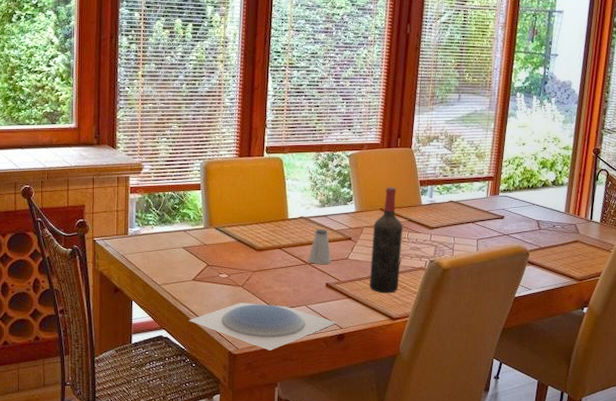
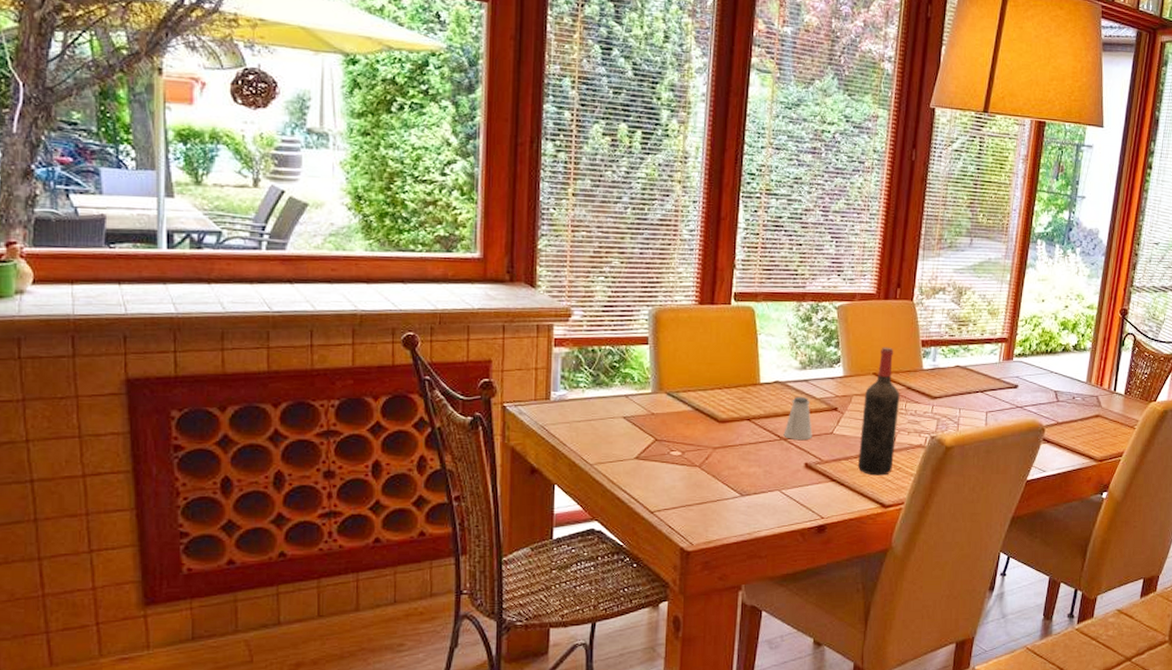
plate: present [188,303,336,350] -> none [629,487,817,546]

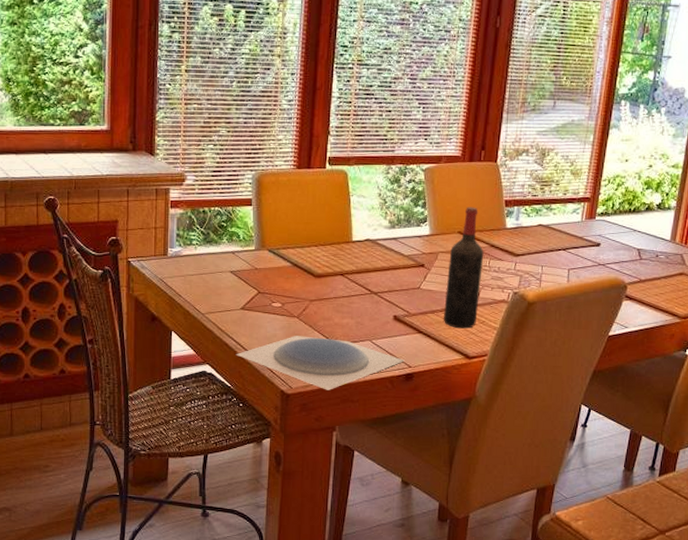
plate: none [629,487,817,546] -> present [235,336,405,390]
saltshaker: present [783,396,812,440] -> none [374,253,401,294]

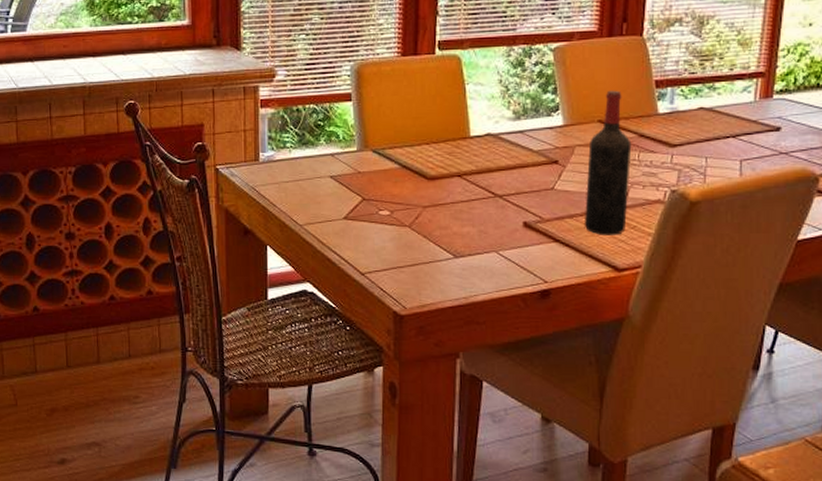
plate: present [235,336,405,390] -> none [339,248,539,311]

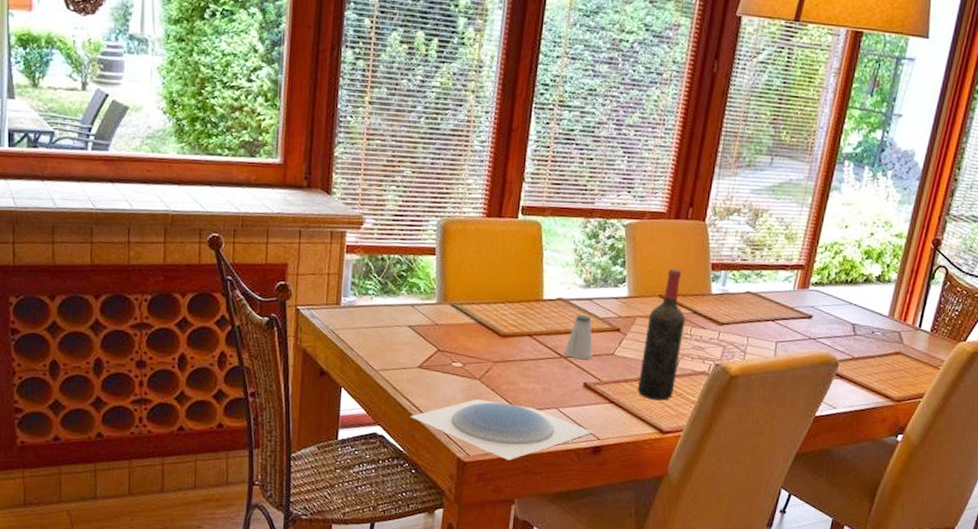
plate: none [339,248,539,311] -> present [410,399,593,460]
saltshaker: none [498,149,531,196] -> present [564,314,593,359]

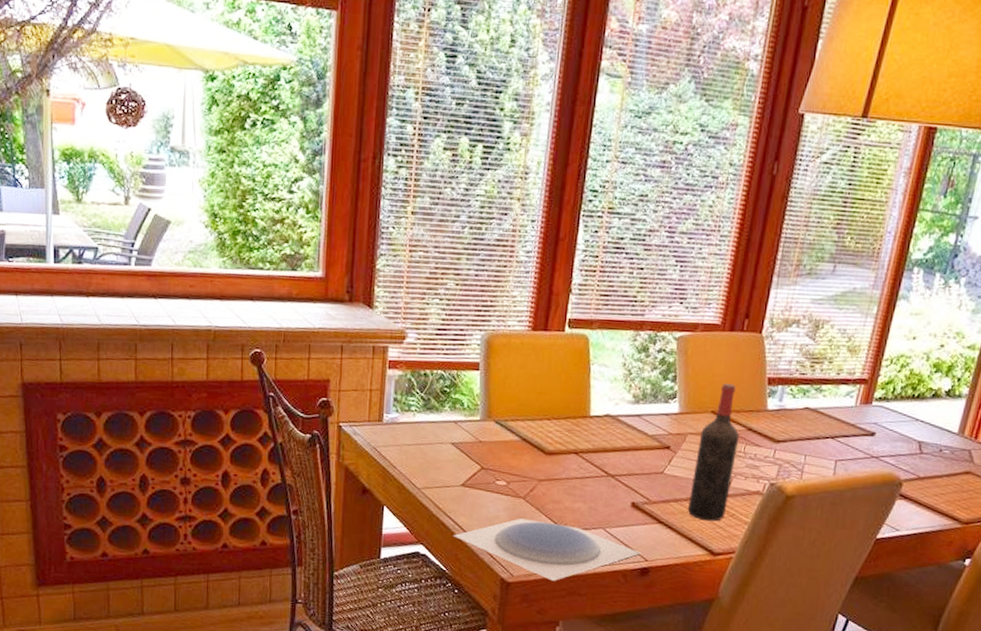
saltshaker: present [564,314,593,359] -> none [611,431,642,478]

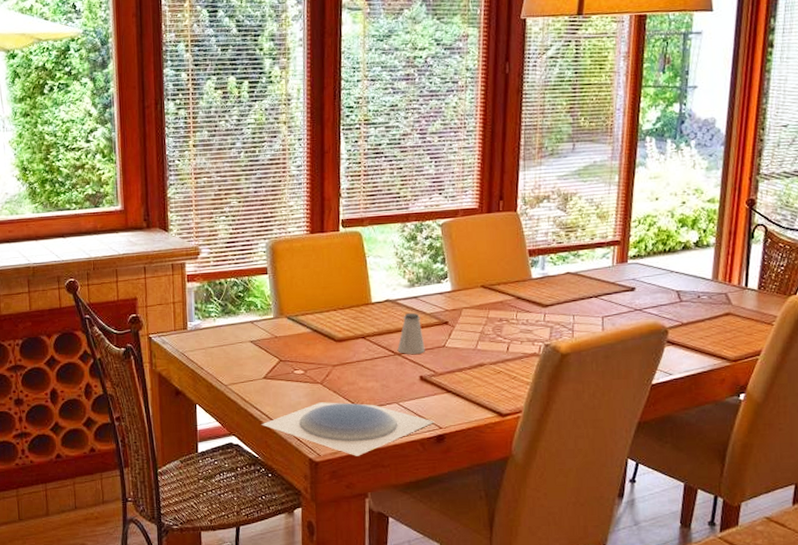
saltshaker: none [611,431,642,478] -> present [397,312,425,354]
wine bottle: present [687,383,740,522] -> none [471,259,511,386]

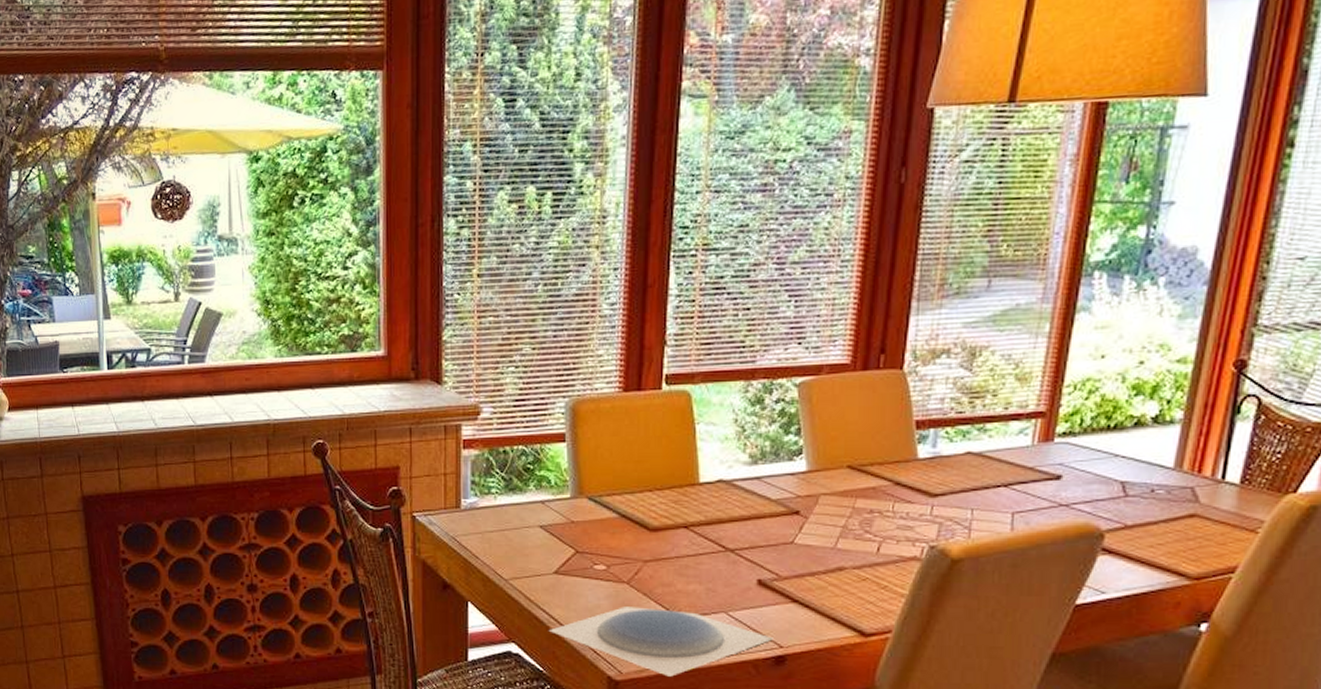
saltshaker: present [397,312,425,354] -> none [730,497,767,551]

